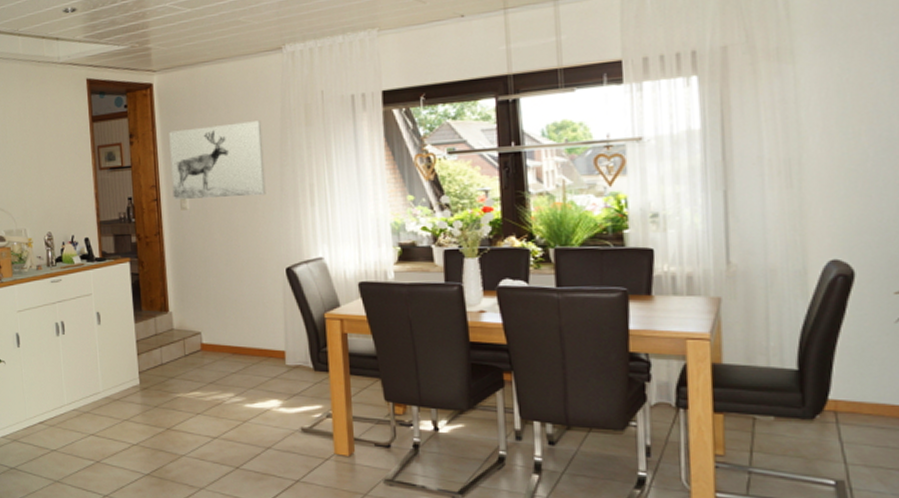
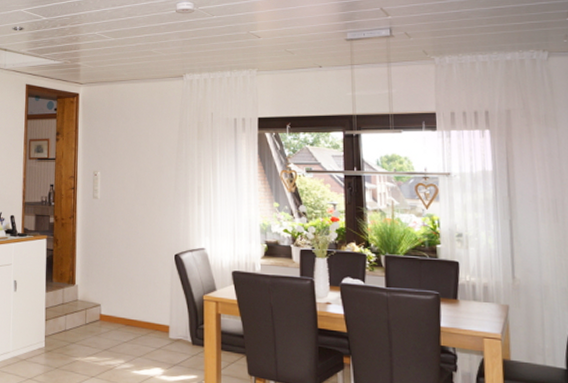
wall art: present [169,121,266,200] -> none [87,131,163,193]

